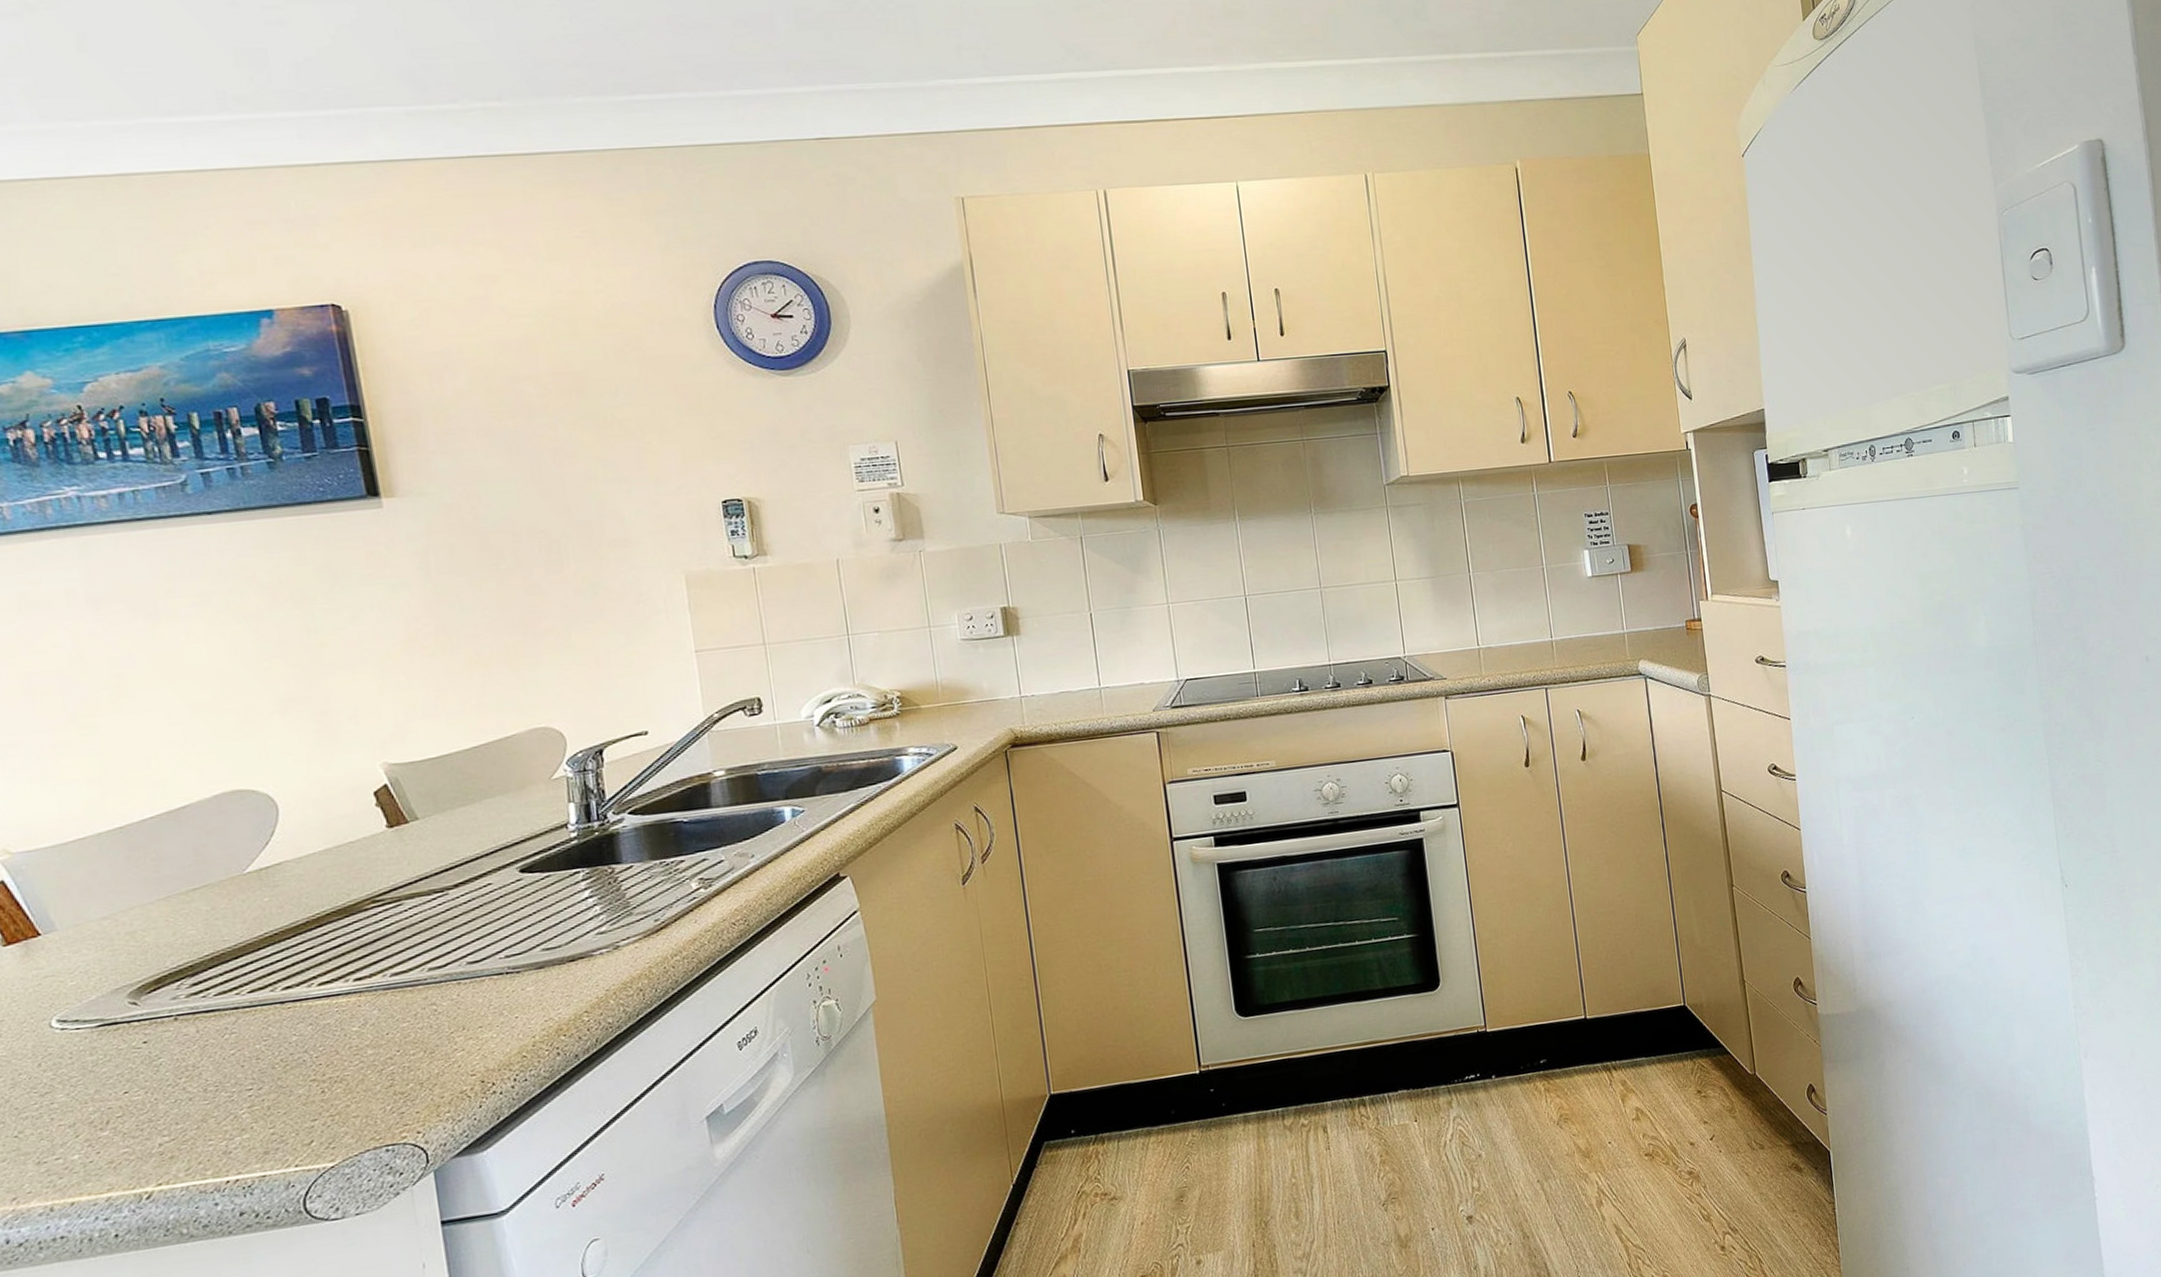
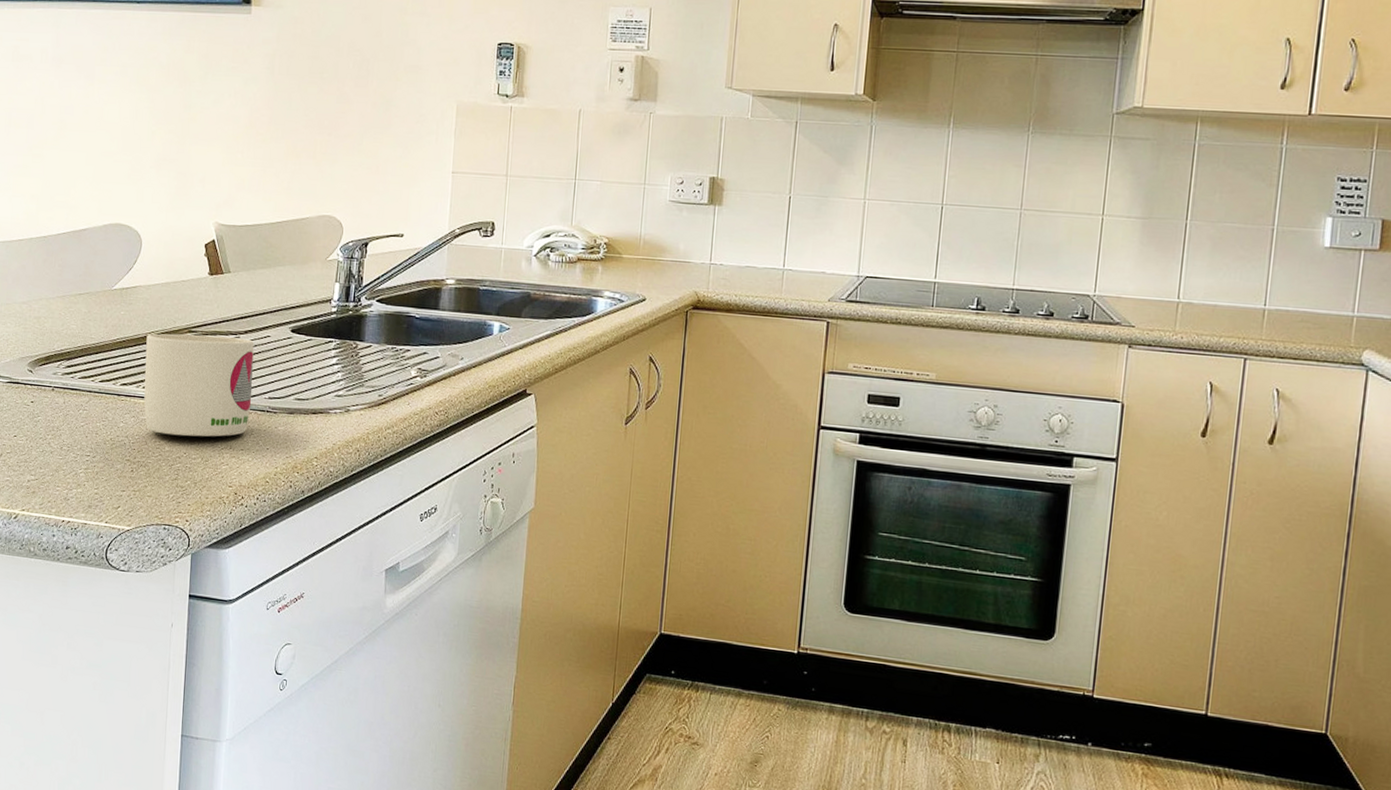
mug: none [309,893,483,1037] -> present [144,333,254,437]

